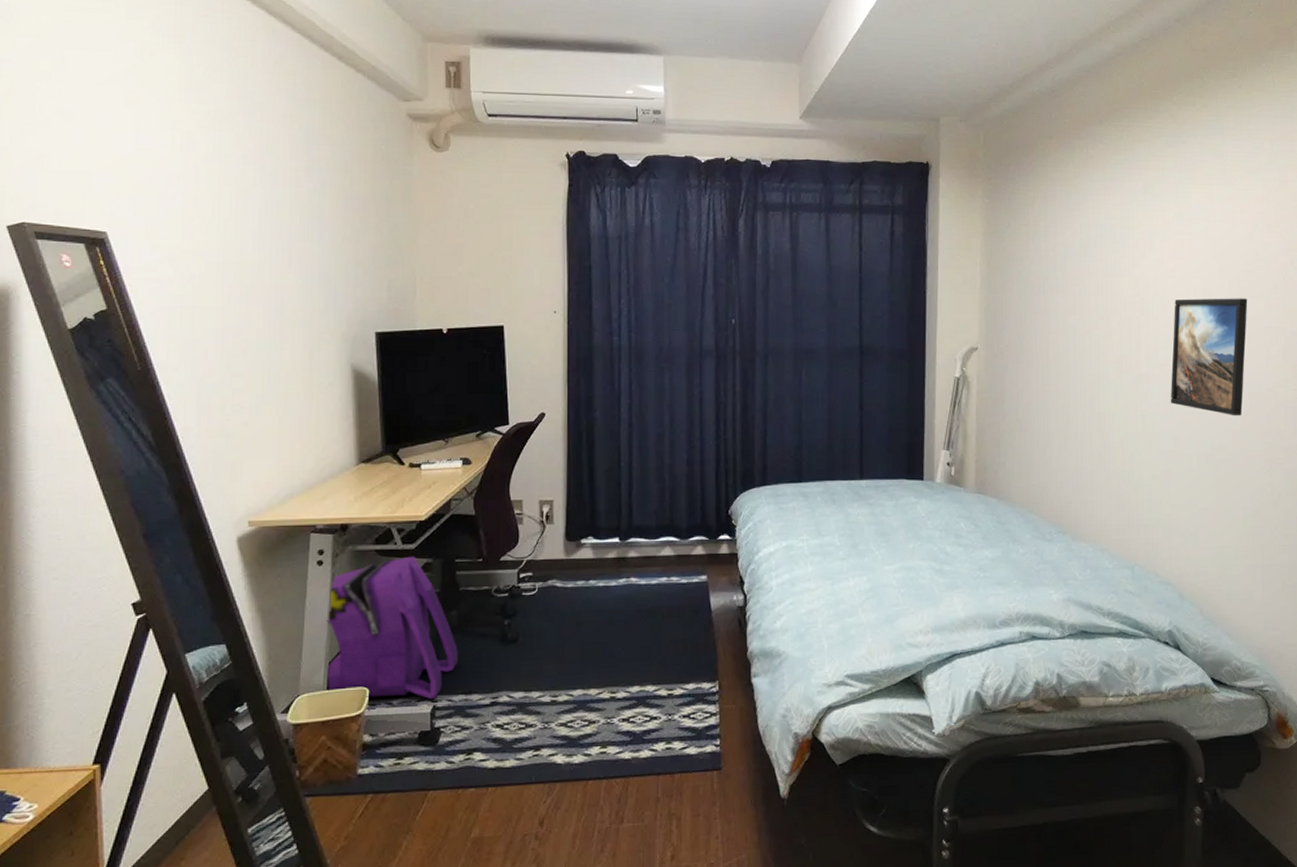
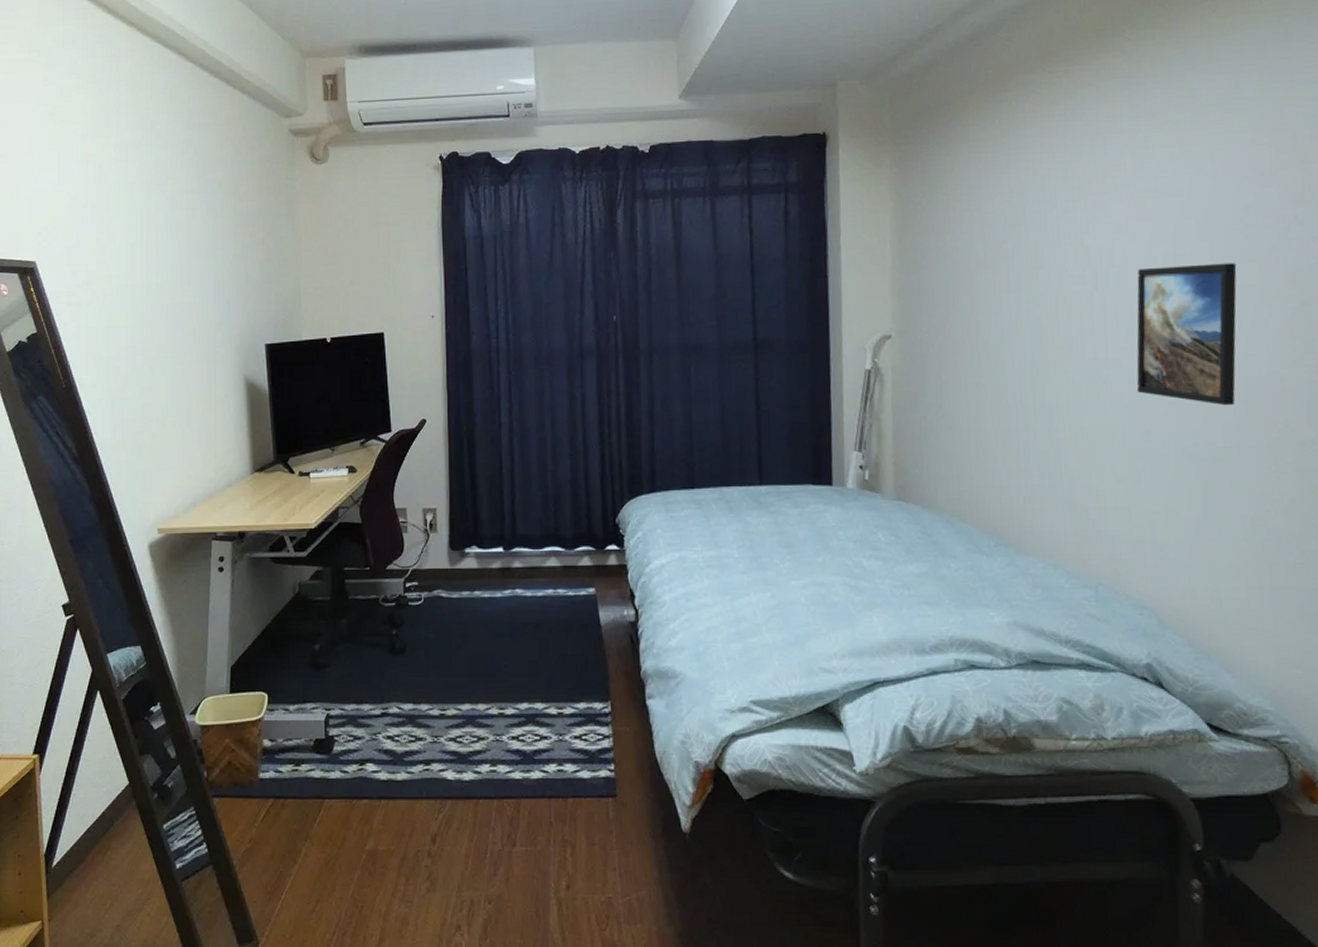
backpack: present [326,556,458,700] -> none [228,564,349,708]

